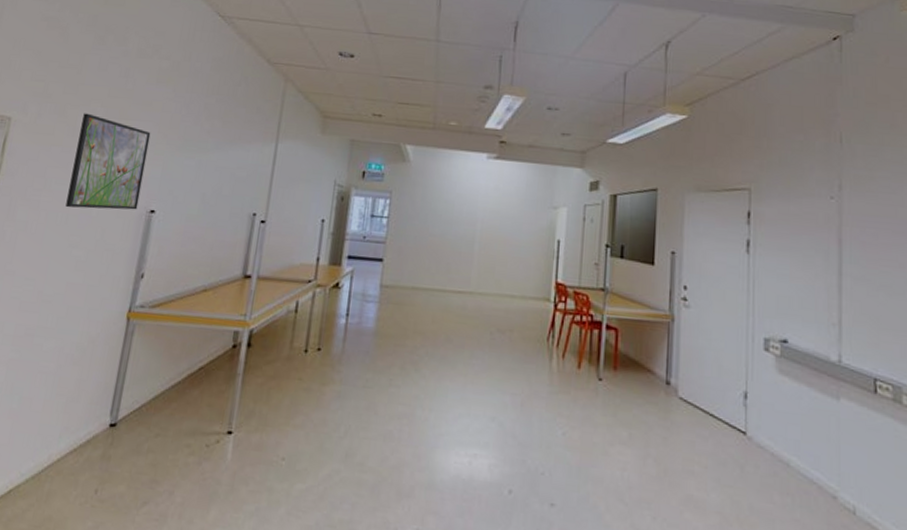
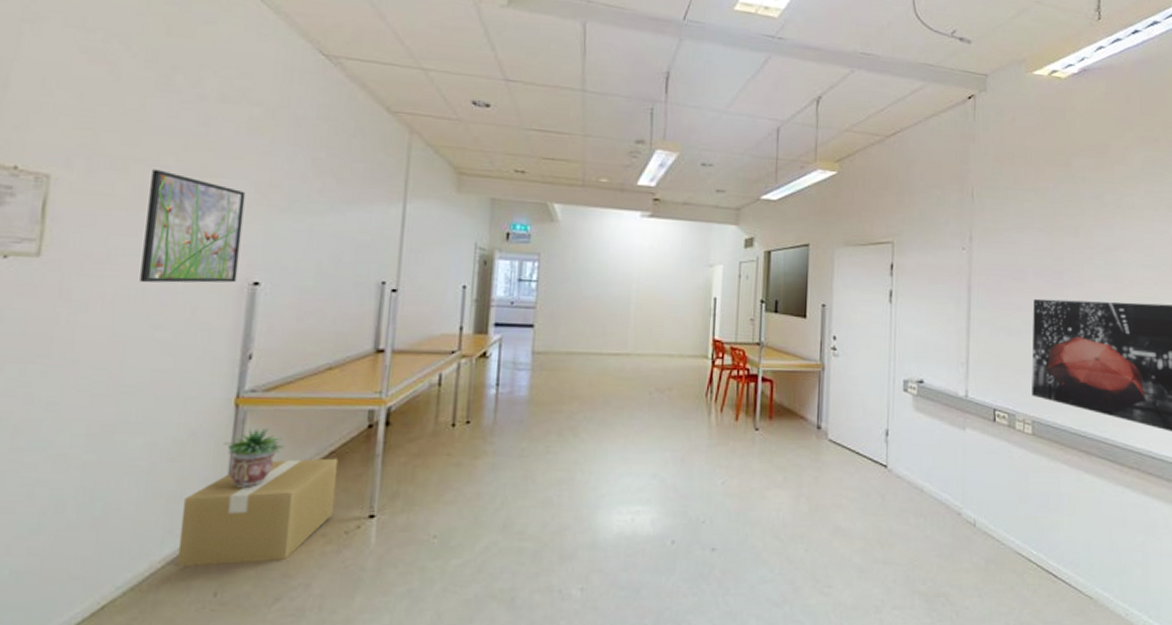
cardboard box: none [68,371,206,466] -> present [176,458,339,567]
potted plant: none [114,341,163,395] -> present [223,428,285,489]

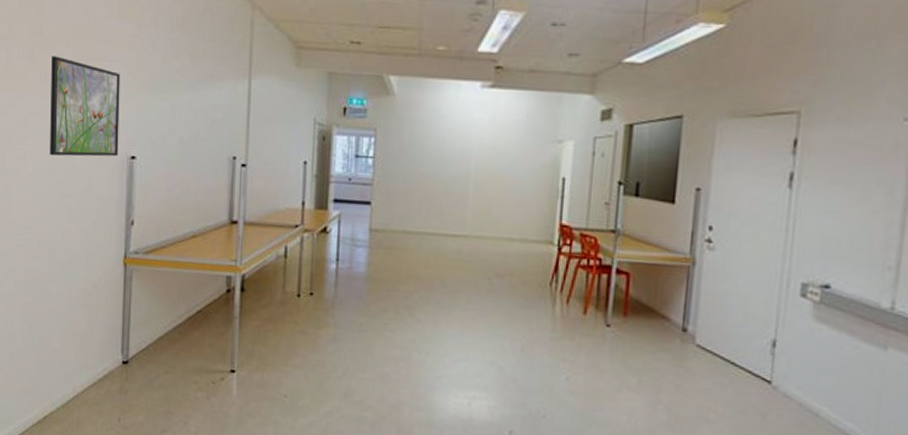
cardboard box: present [176,458,339,567] -> none [91,314,204,399]
potted plant: present [223,428,285,489] -> none [117,286,163,336]

